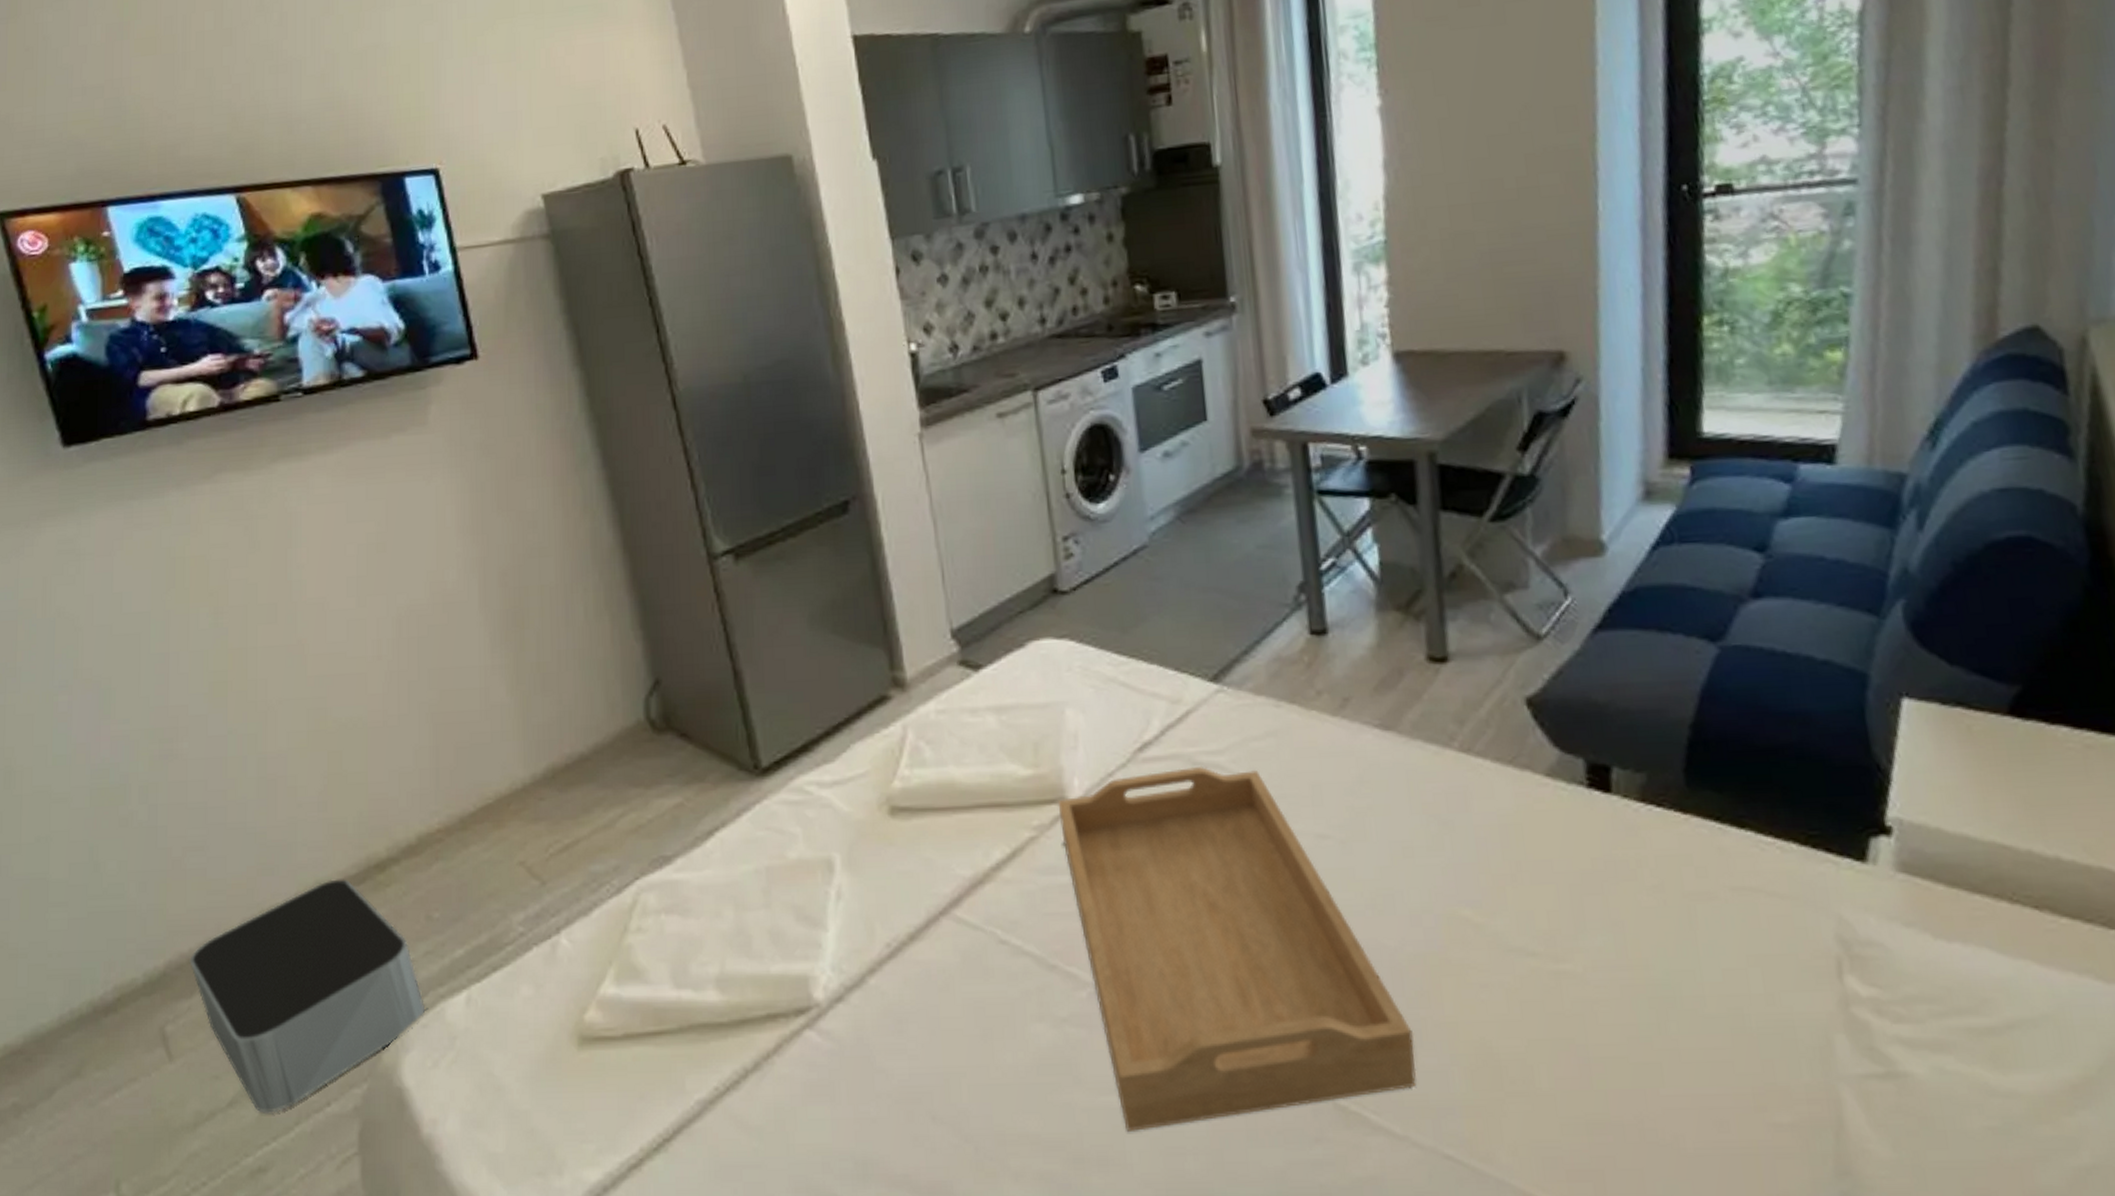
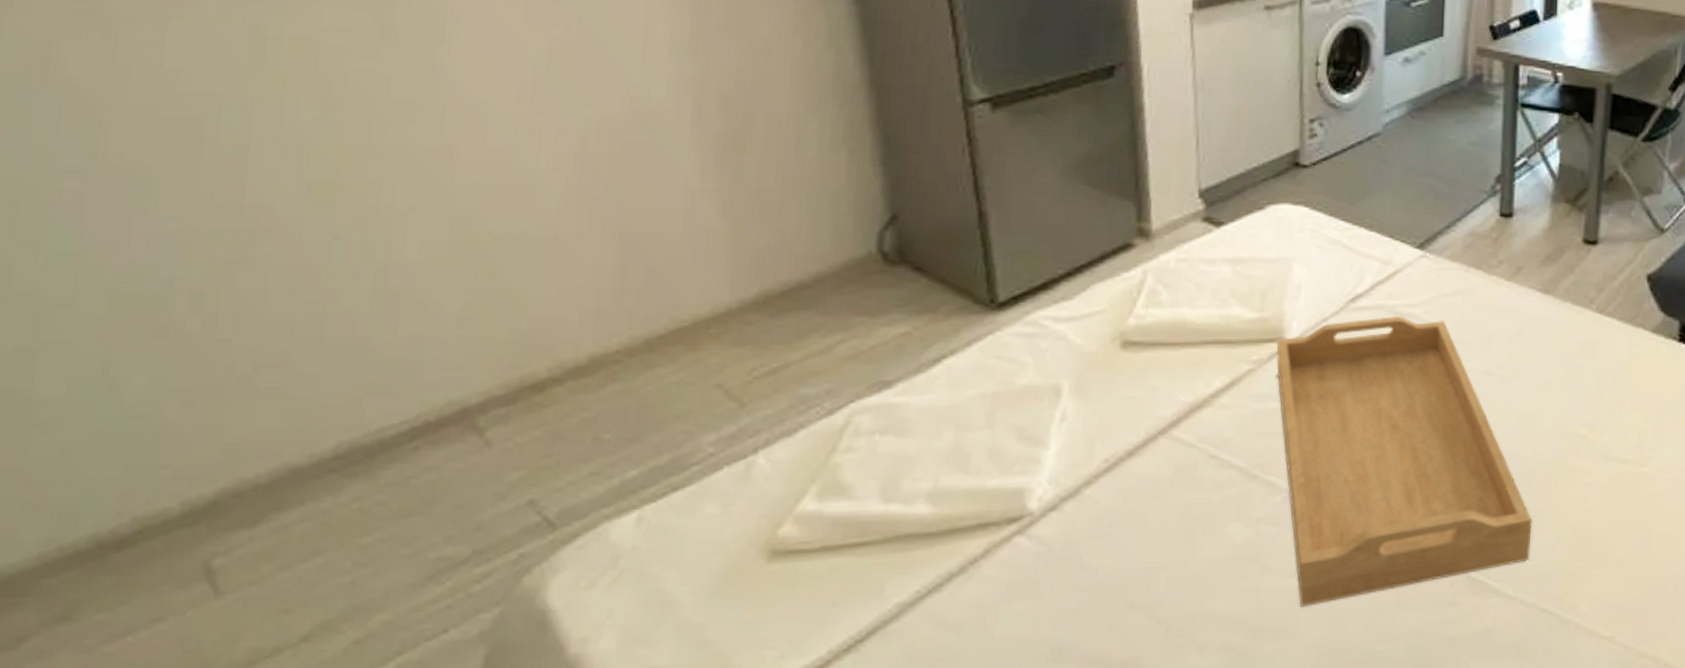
storage bin: present [189,879,425,1113] -> none [254,399,583,646]

